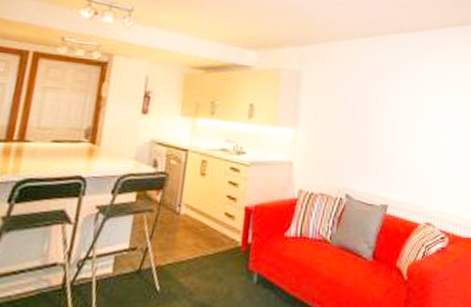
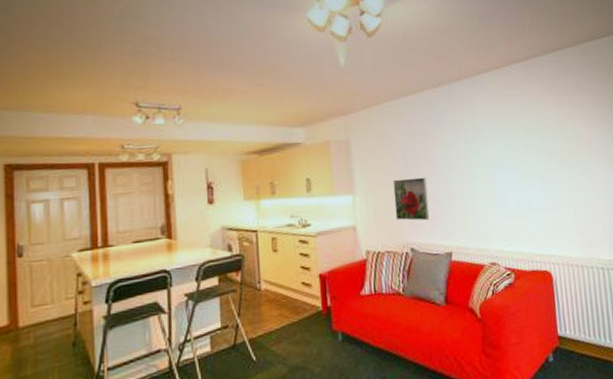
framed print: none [336,120,373,168] -> present [393,177,430,221]

